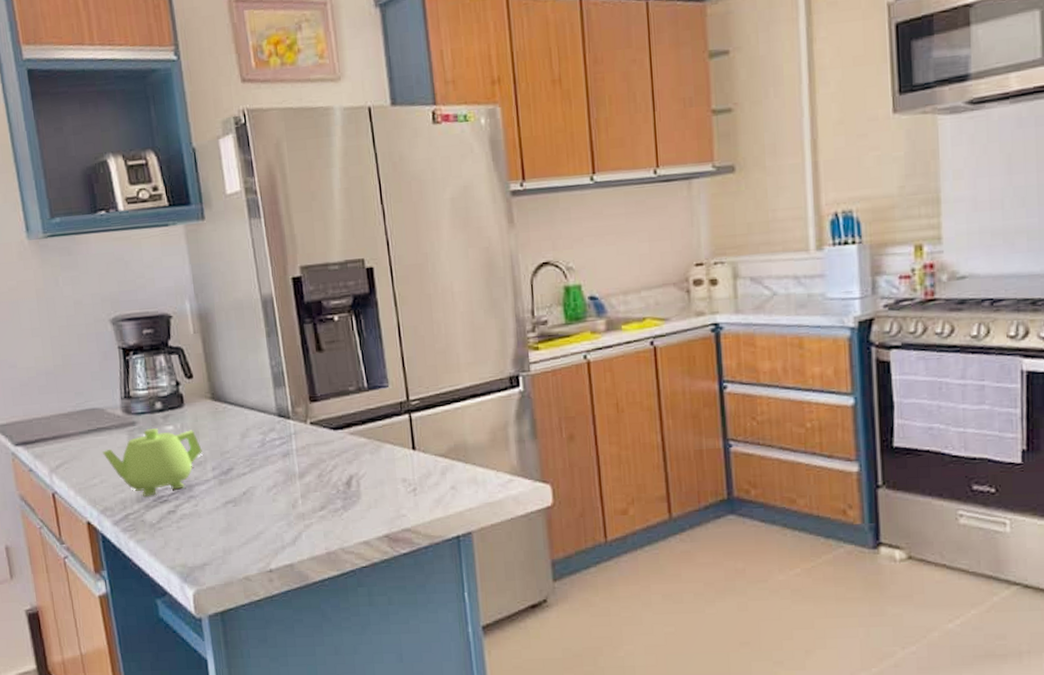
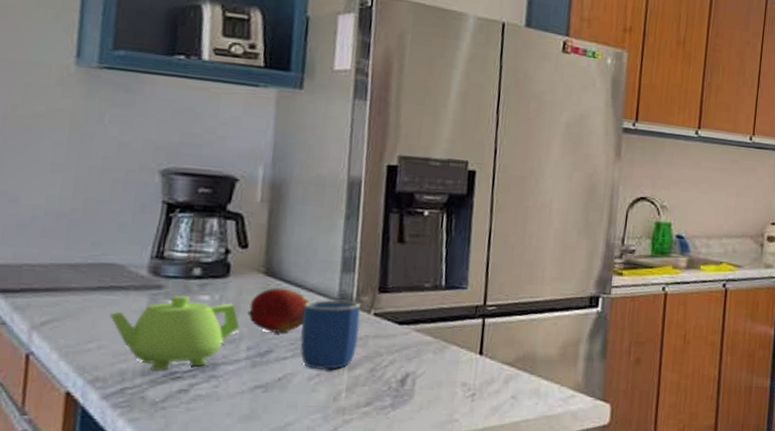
fruit: none [205,410,254,452] -> present [247,287,310,333]
mug: none [249,413,303,481] -> present [300,299,361,370]

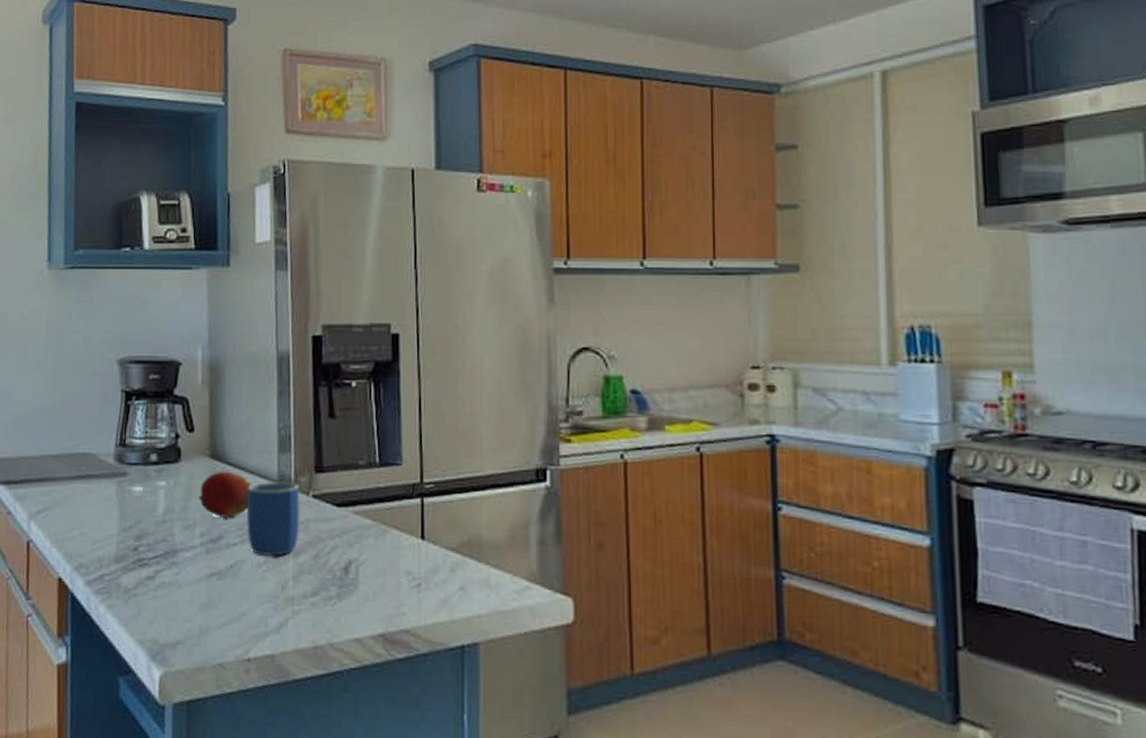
teapot: present [109,295,240,371] -> none [86,482,193,557]

